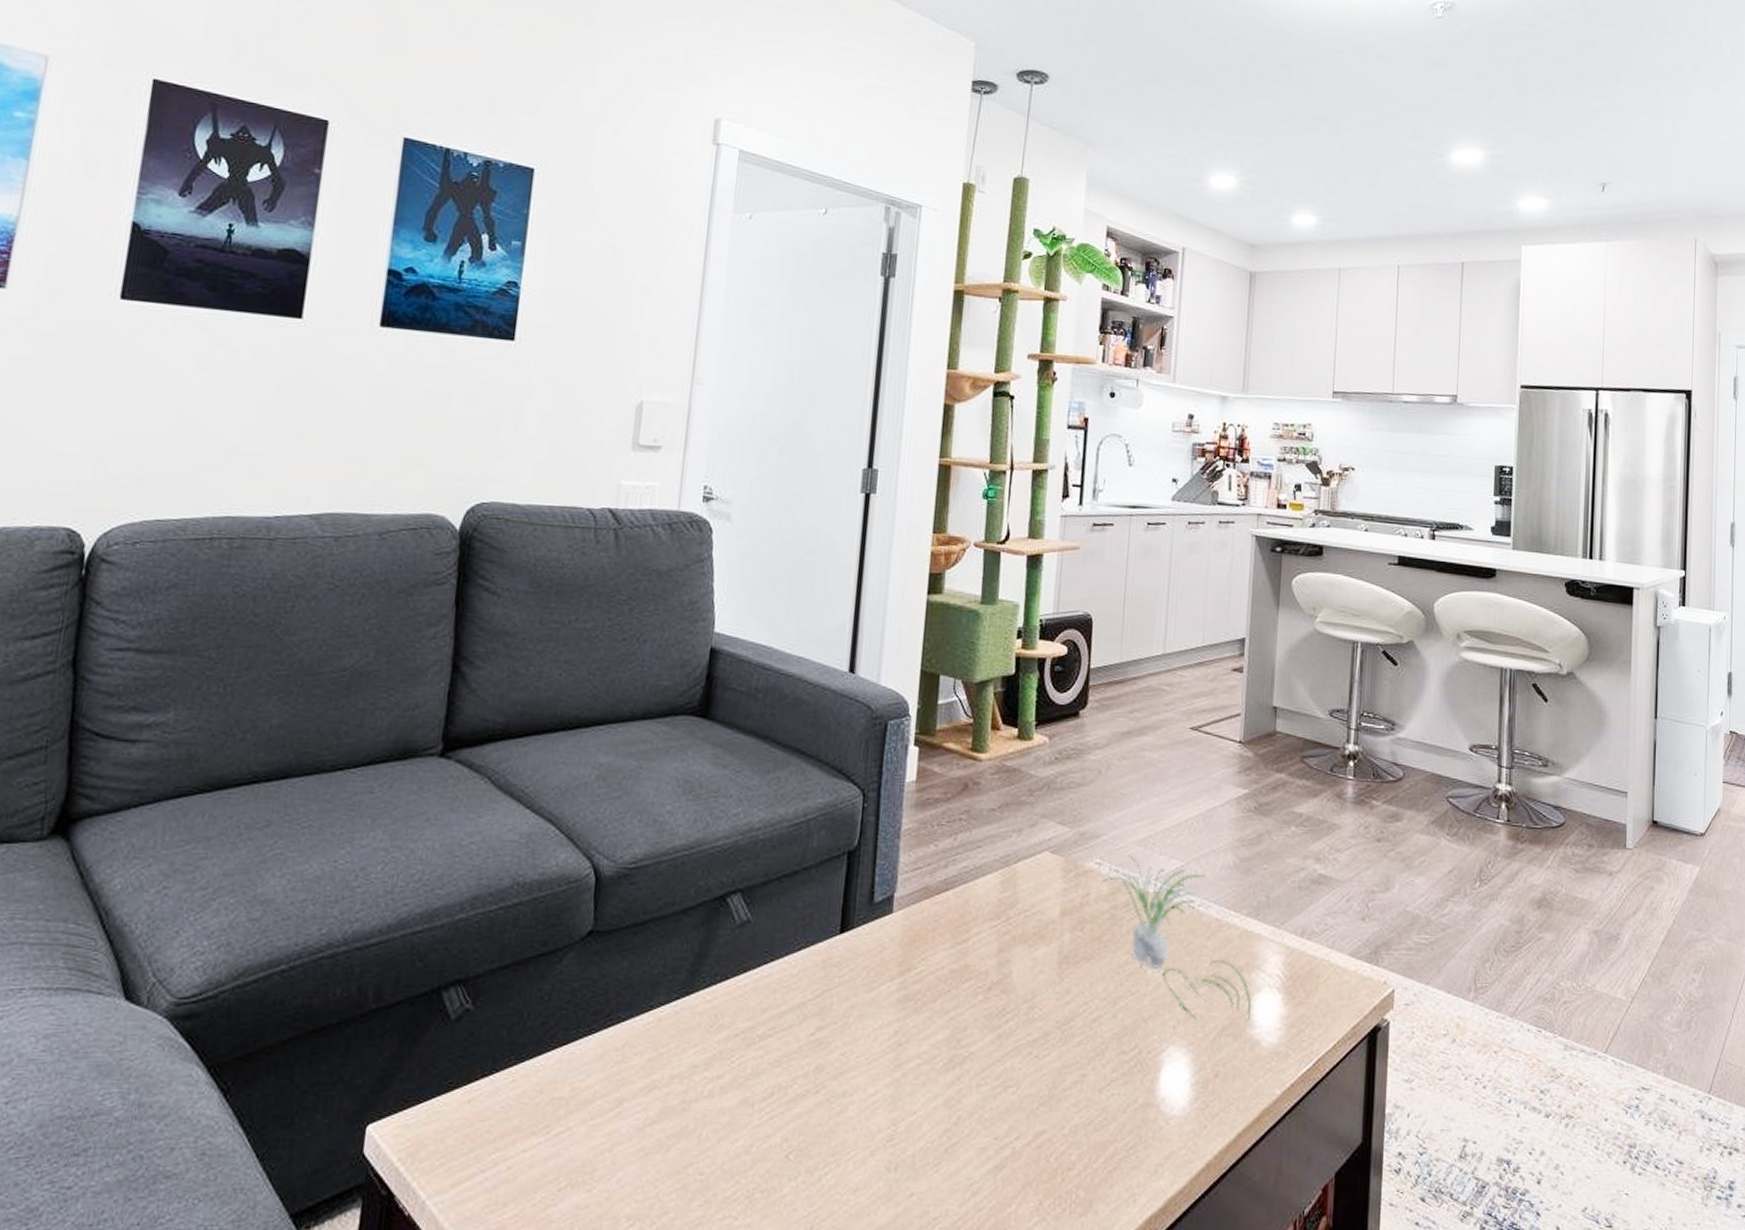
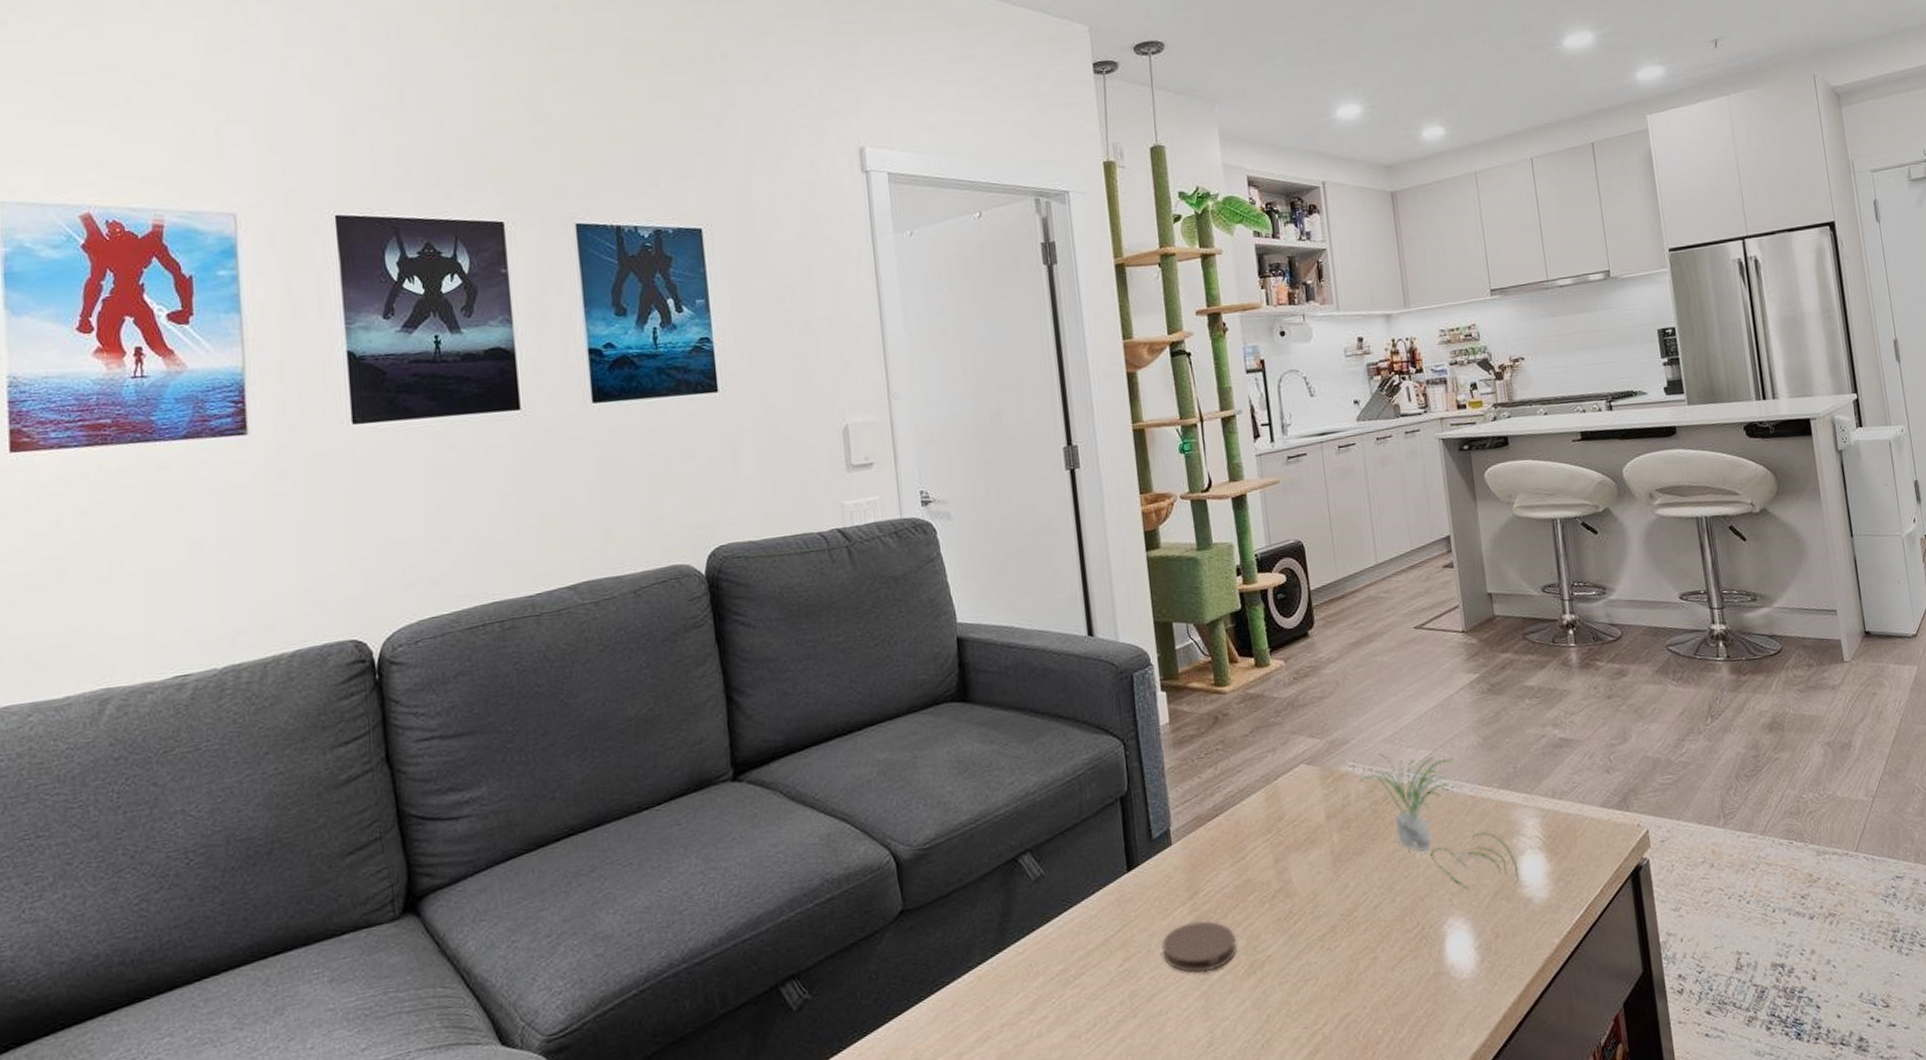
coaster: none [860,1001,941,1058] -> present [1162,920,1238,973]

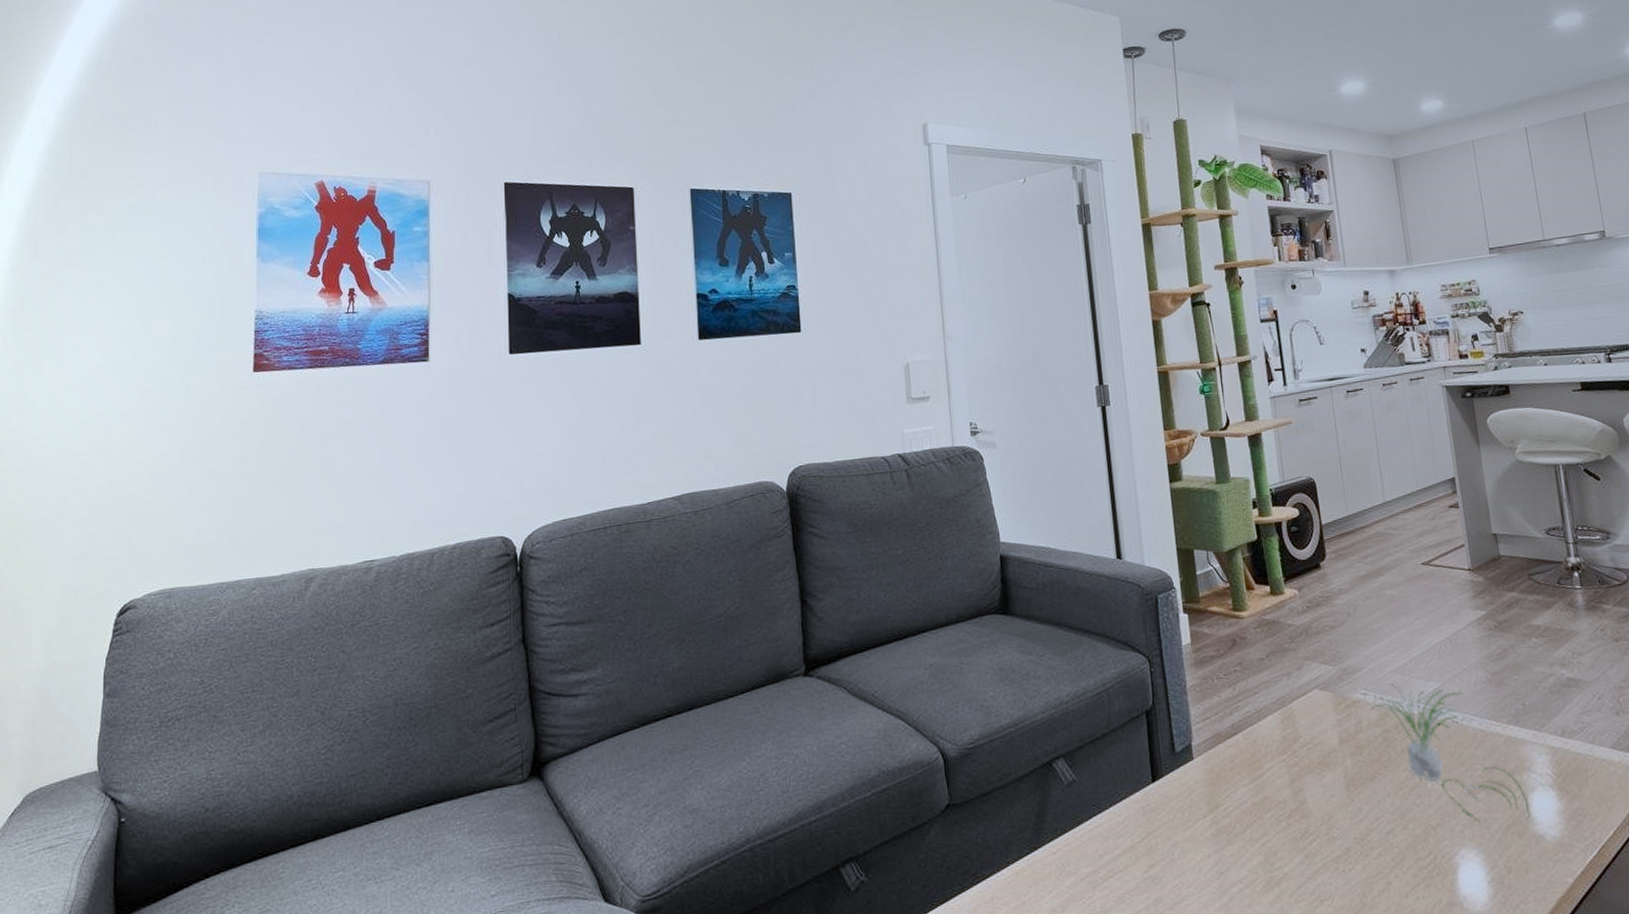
coaster: present [1162,920,1238,973] -> none [1184,834,1256,885]

